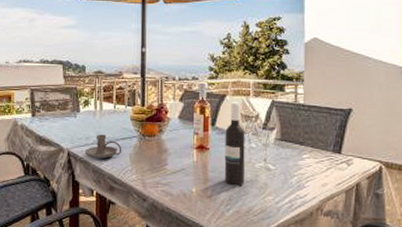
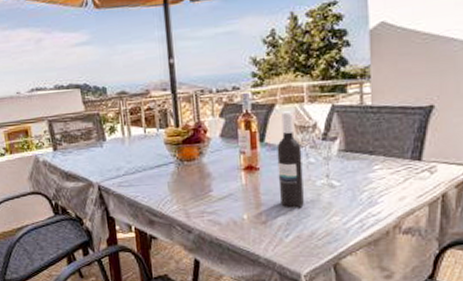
candle holder: present [84,134,122,159] -> none [116,163,159,191]

